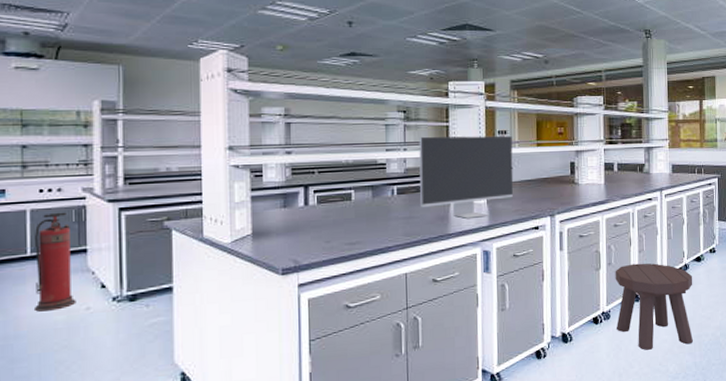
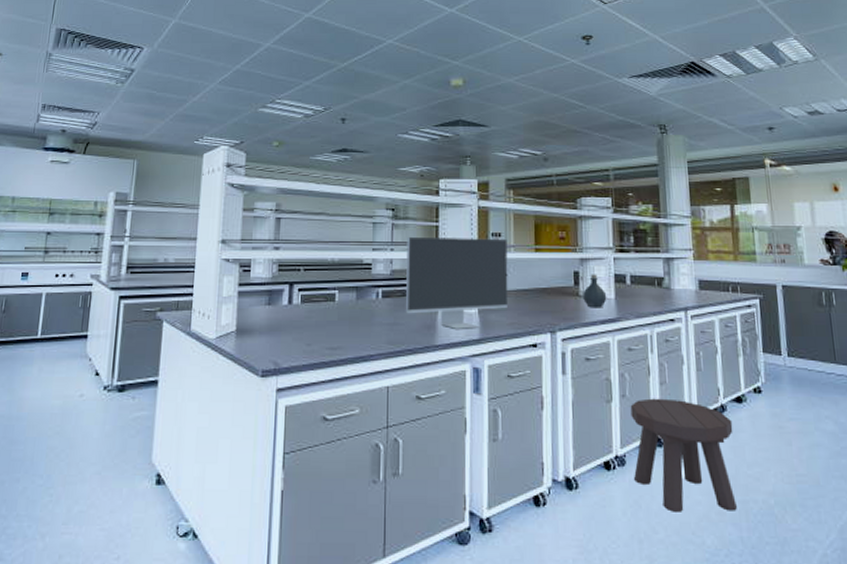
fire extinguisher: present [35,212,76,312] -> none [37,297,76,395]
flask: none [578,163,598,193] -> present [583,274,607,308]

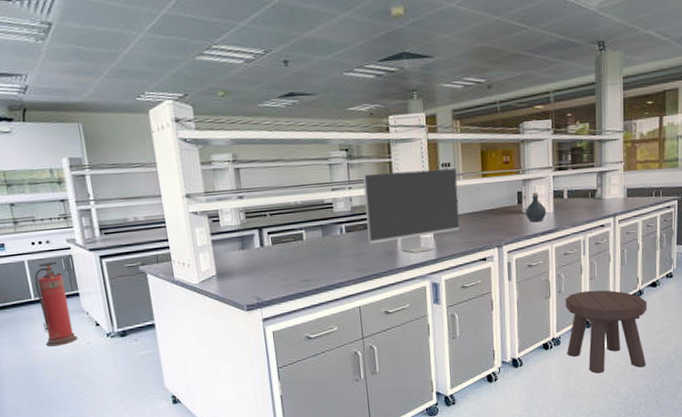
fire extinguisher: none [37,297,76,395] -> present [34,261,78,347]

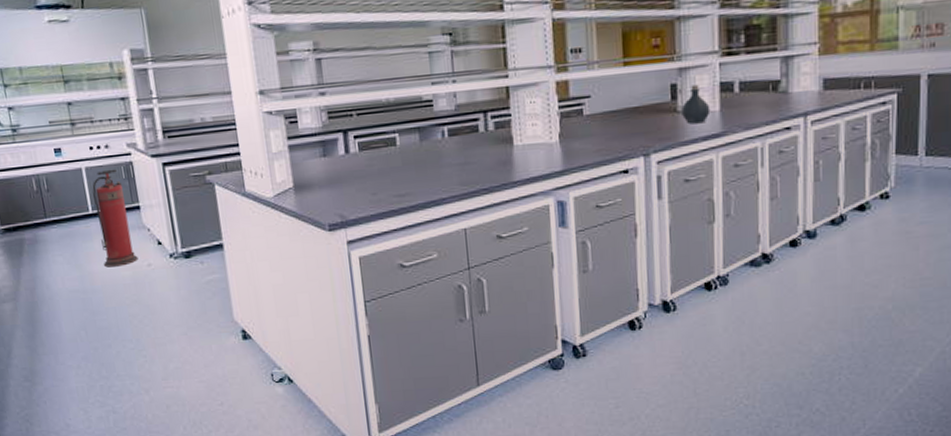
monitor: present [363,168,460,253] -> none [470,55,594,163]
stool: present [565,290,647,374] -> none [735,214,852,325]

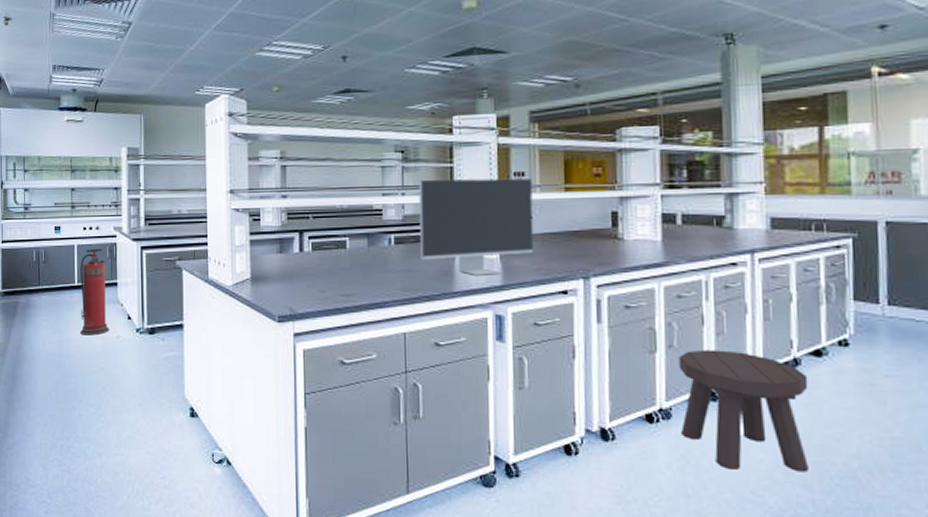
monitor: none [470,55,594,163] -> present [419,178,534,275]
flask: present [681,84,711,124] -> none [622,214,652,252]
stool: none [735,214,852,325] -> present [678,349,809,472]

